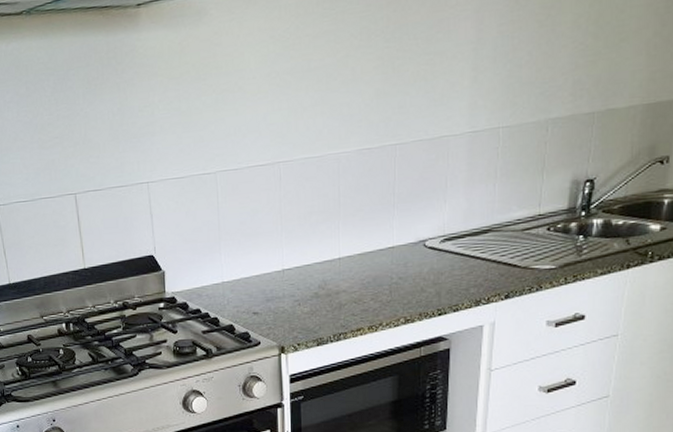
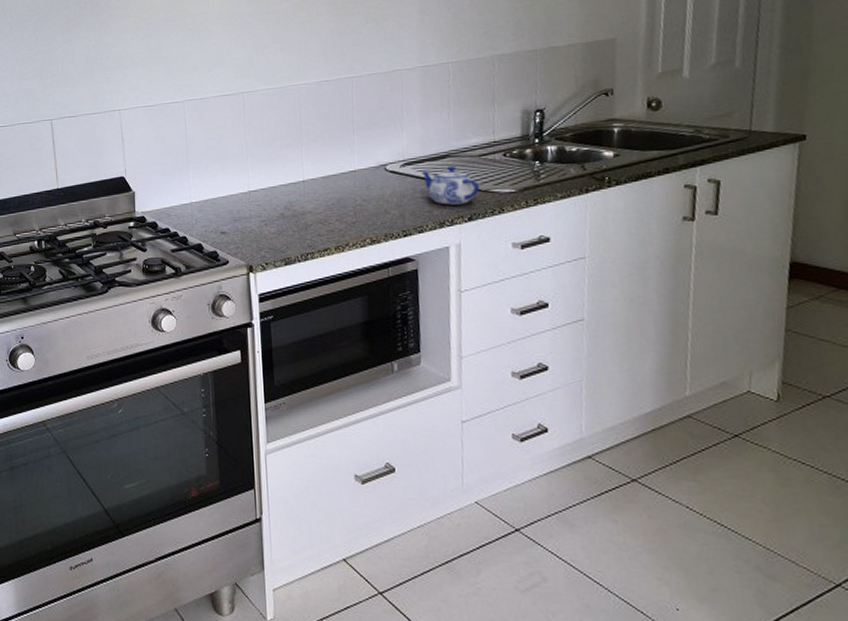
teapot: none [461,241,520,283] -> present [421,165,480,205]

